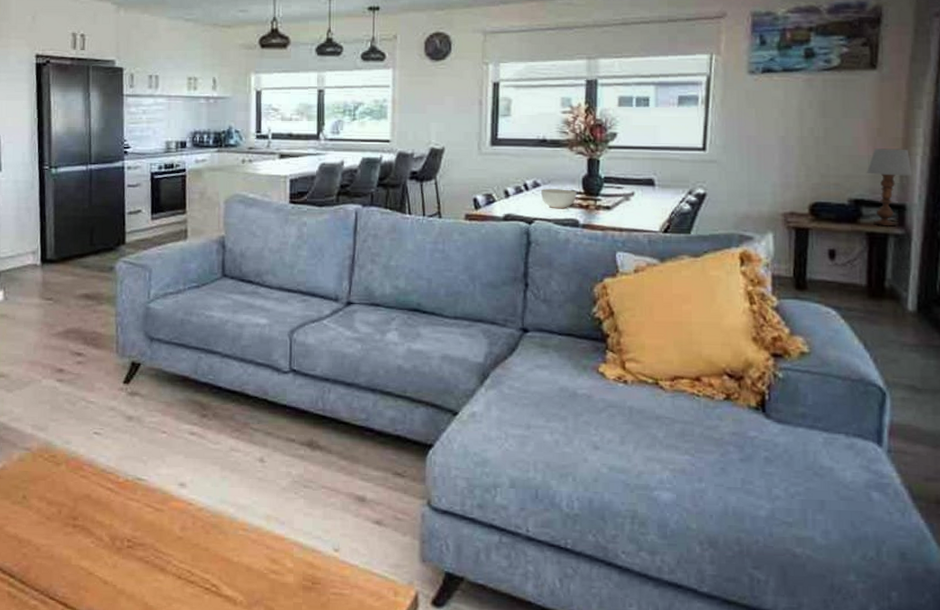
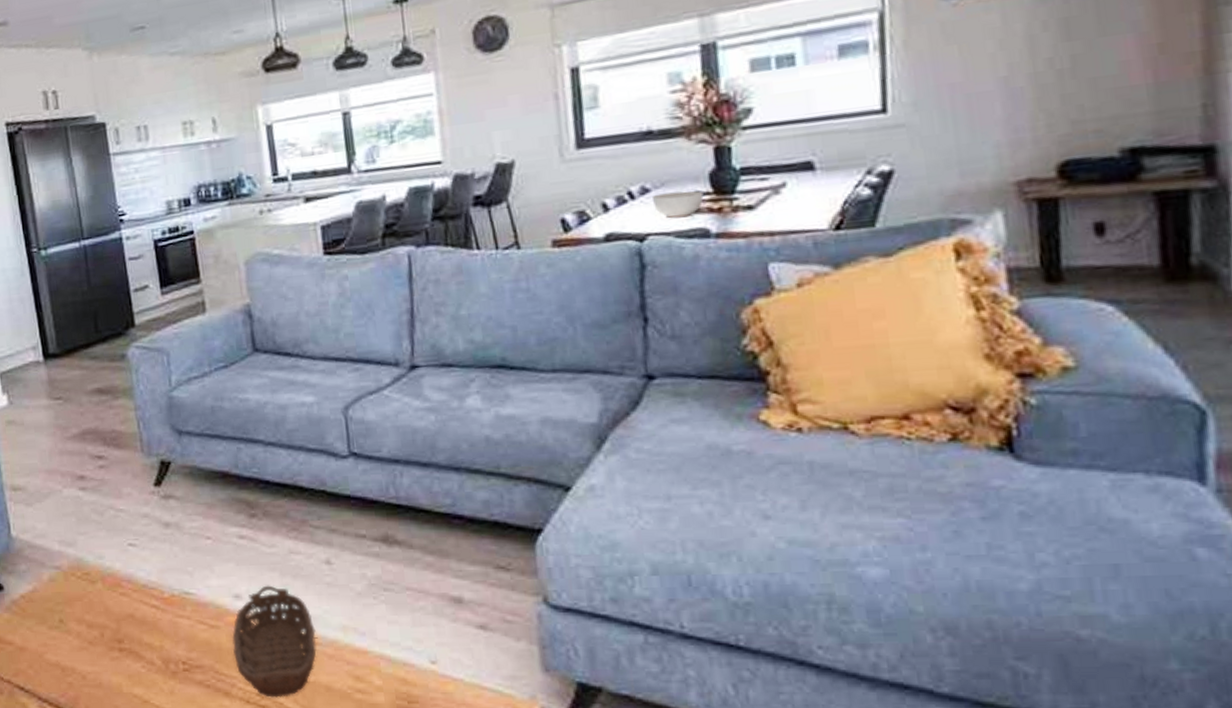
basket: none [173,476,244,575] -> present [232,585,317,698]
table lamp: present [866,148,913,227] -> none [1144,66,1224,180]

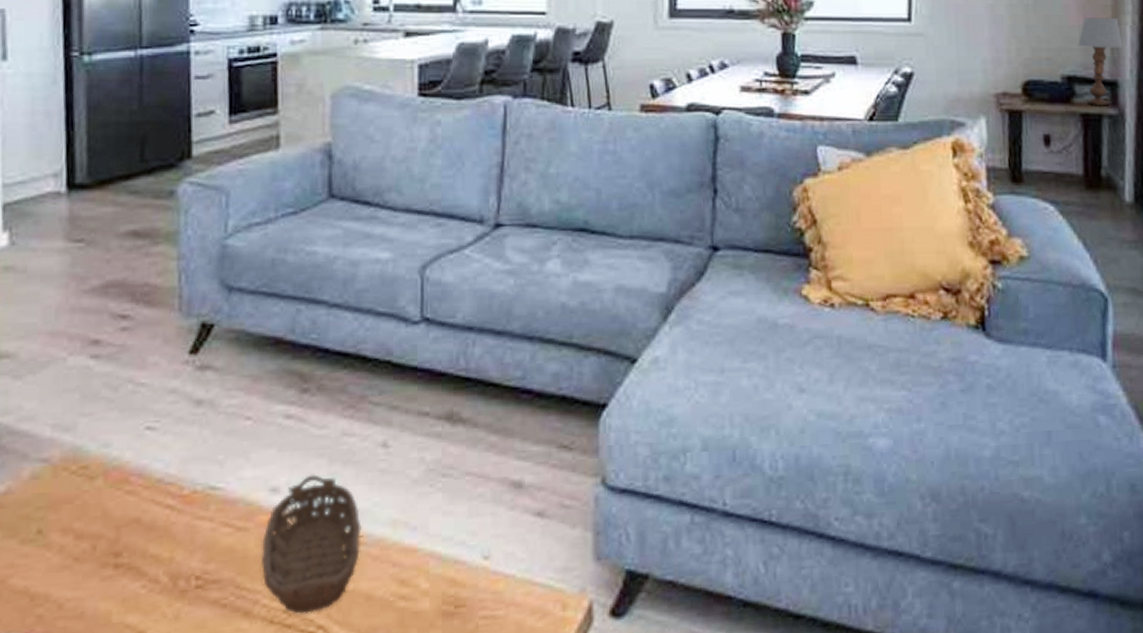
bowl: present [653,190,704,218] -> none [730,70,771,95]
table lamp: none [1144,66,1224,180] -> present [1077,17,1123,106]

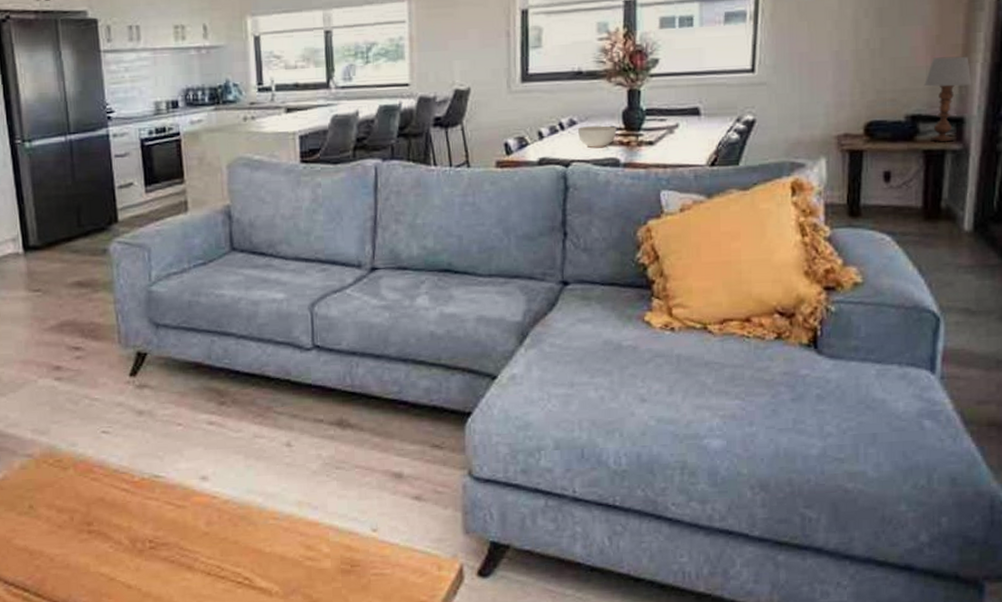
basket: present [262,474,362,614] -> none [197,467,274,569]
bowl: none [730,70,771,95] -> present [578,125,617,148]

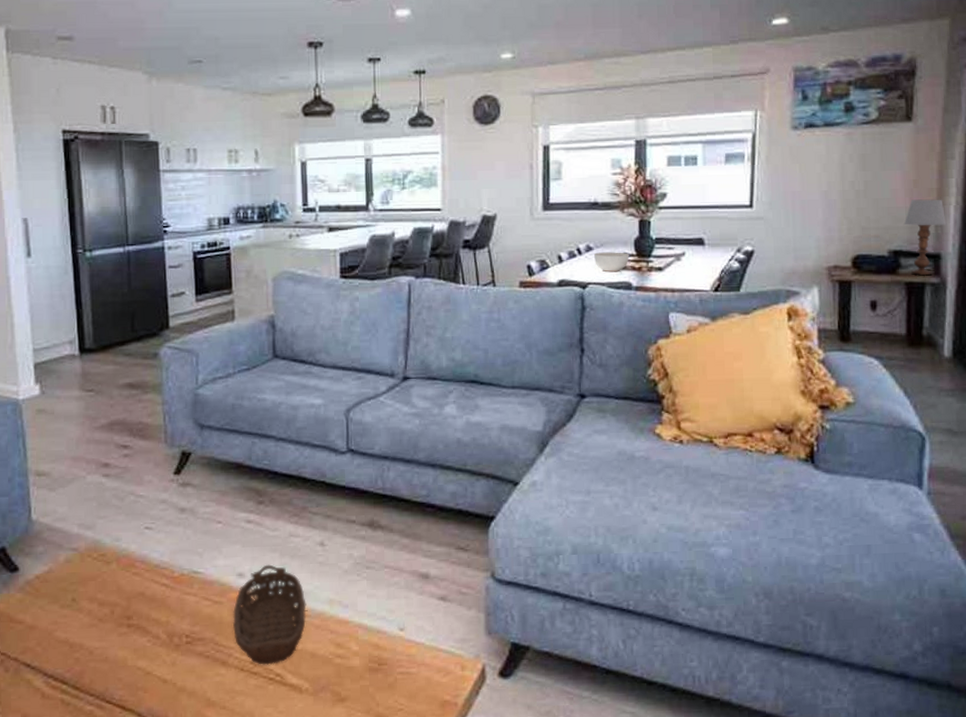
basket: none [197,467,274,569] -> present [233,564,307,665]

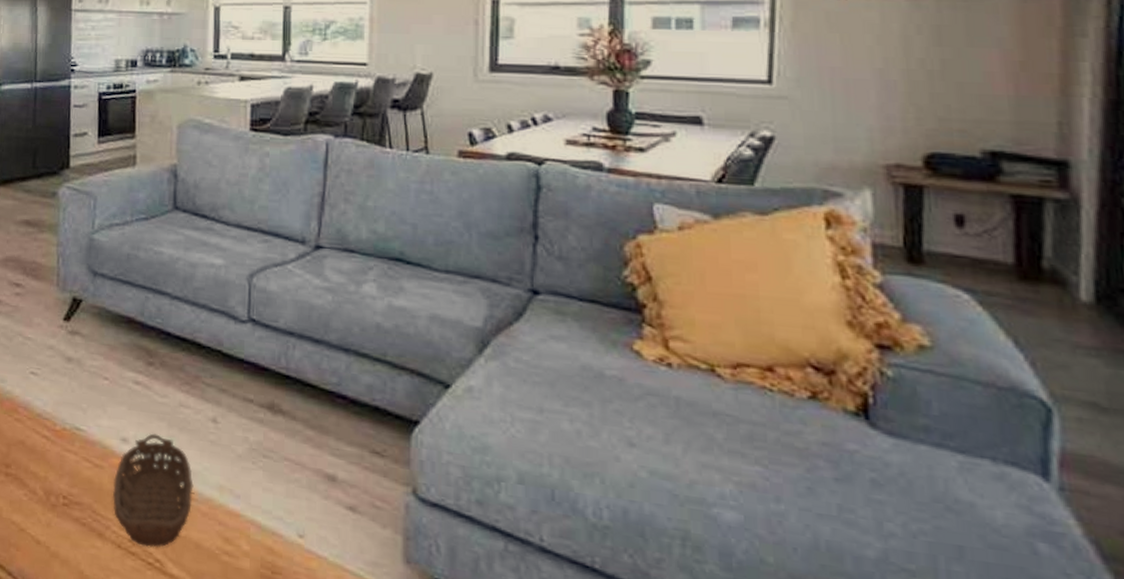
bowl: present [594,252,629,272] -> none [554,124,600,149]
table lamp: present [904,199,947,276] -> none [1005,86,1077,189]

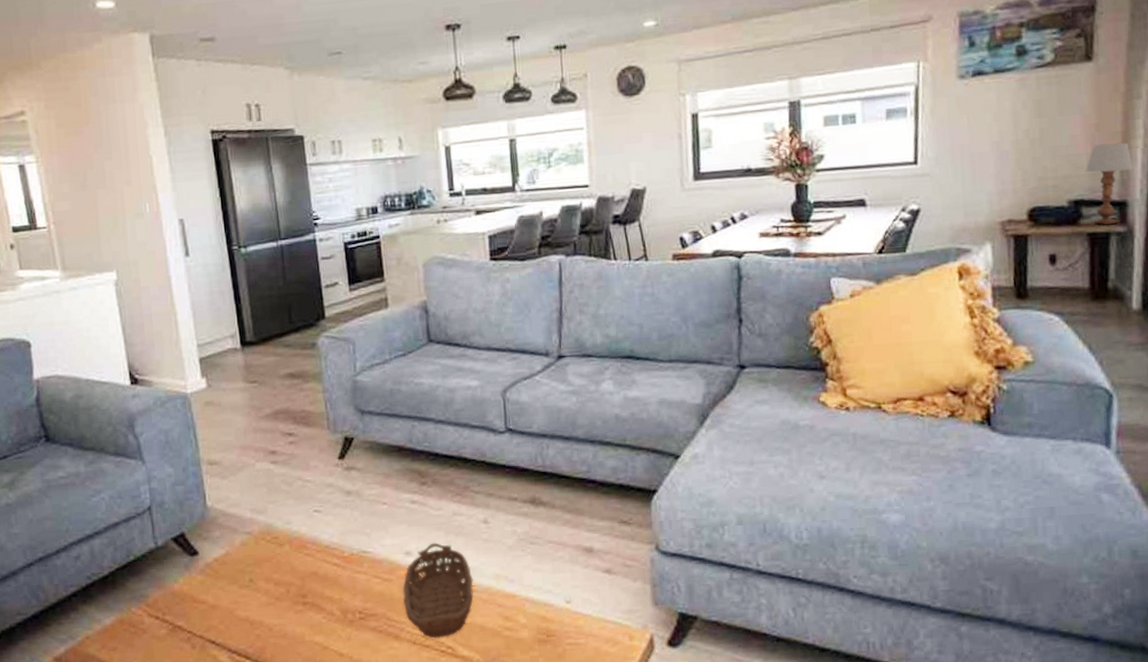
table lamp: none [1005,86,1077,189] -> present [1085,142,1133,225]

